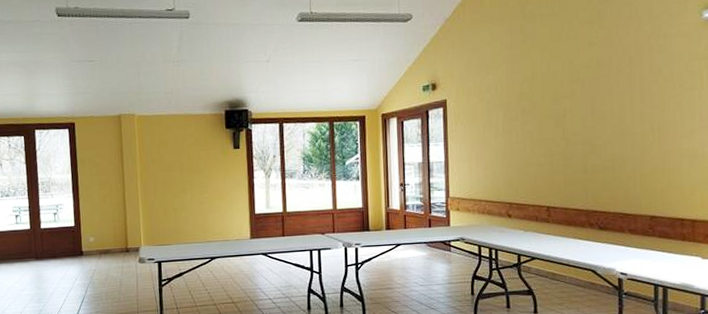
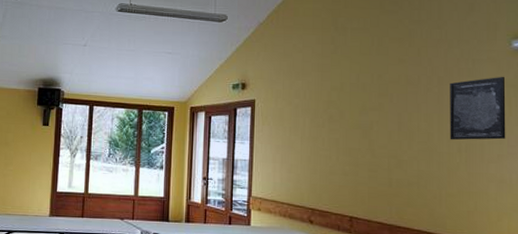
wall art: none [641,49,698,120] -> present [450,76,506,140]

